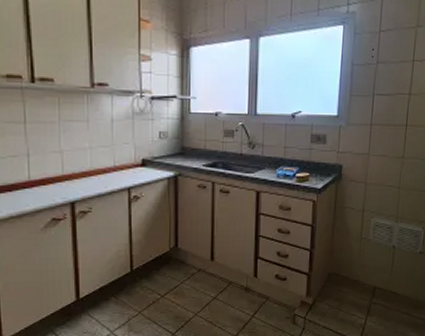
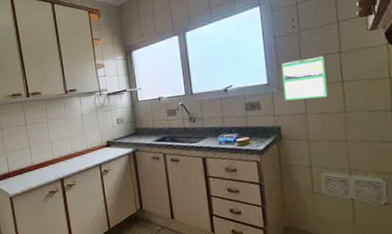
calendar: none [351,94,395,140] -> present [281,56,328,101]

